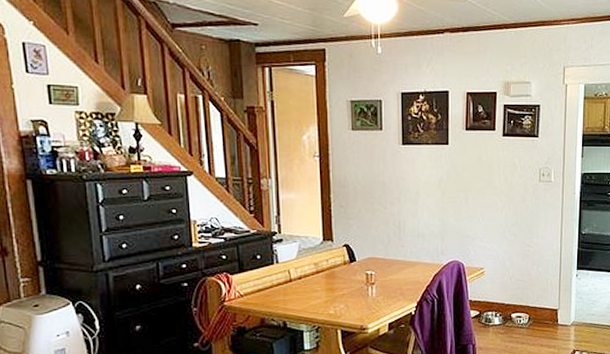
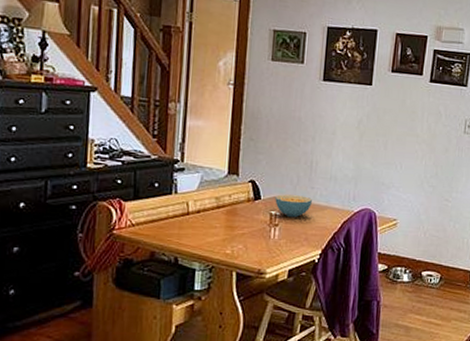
cereal bowl: none [369,254,403,276] -> present [275,194,312,218]

